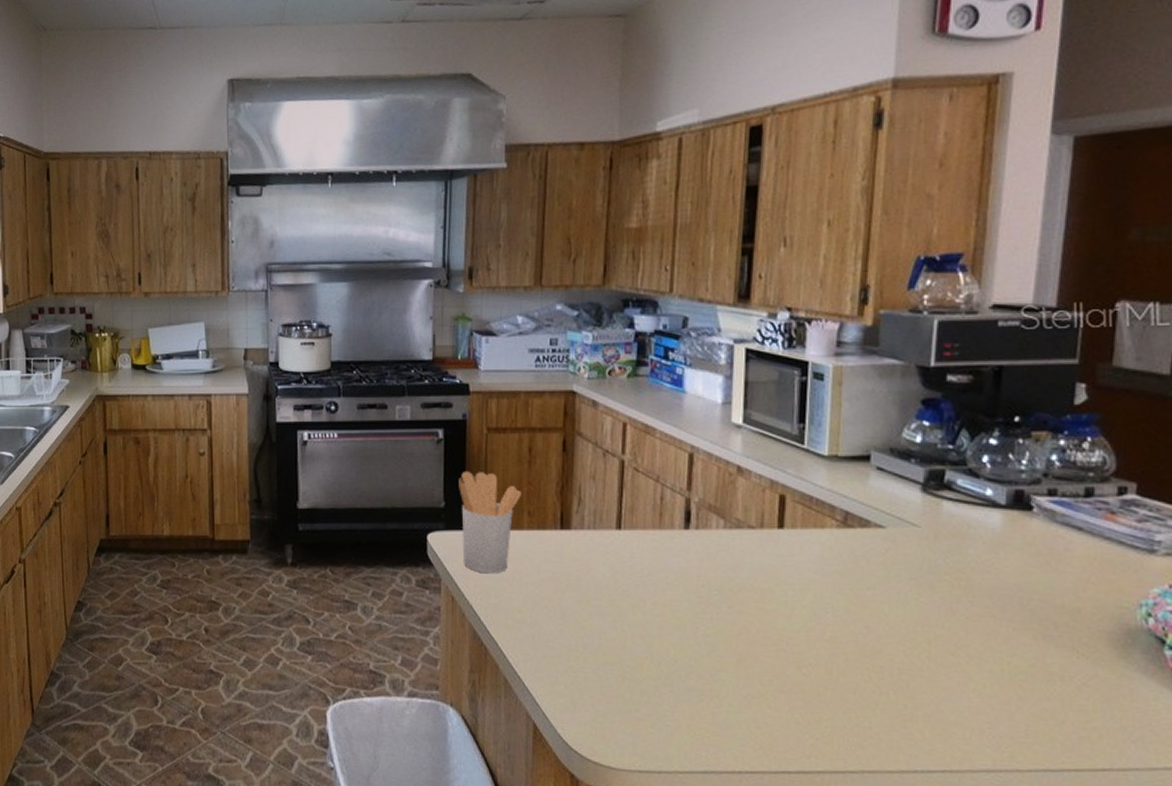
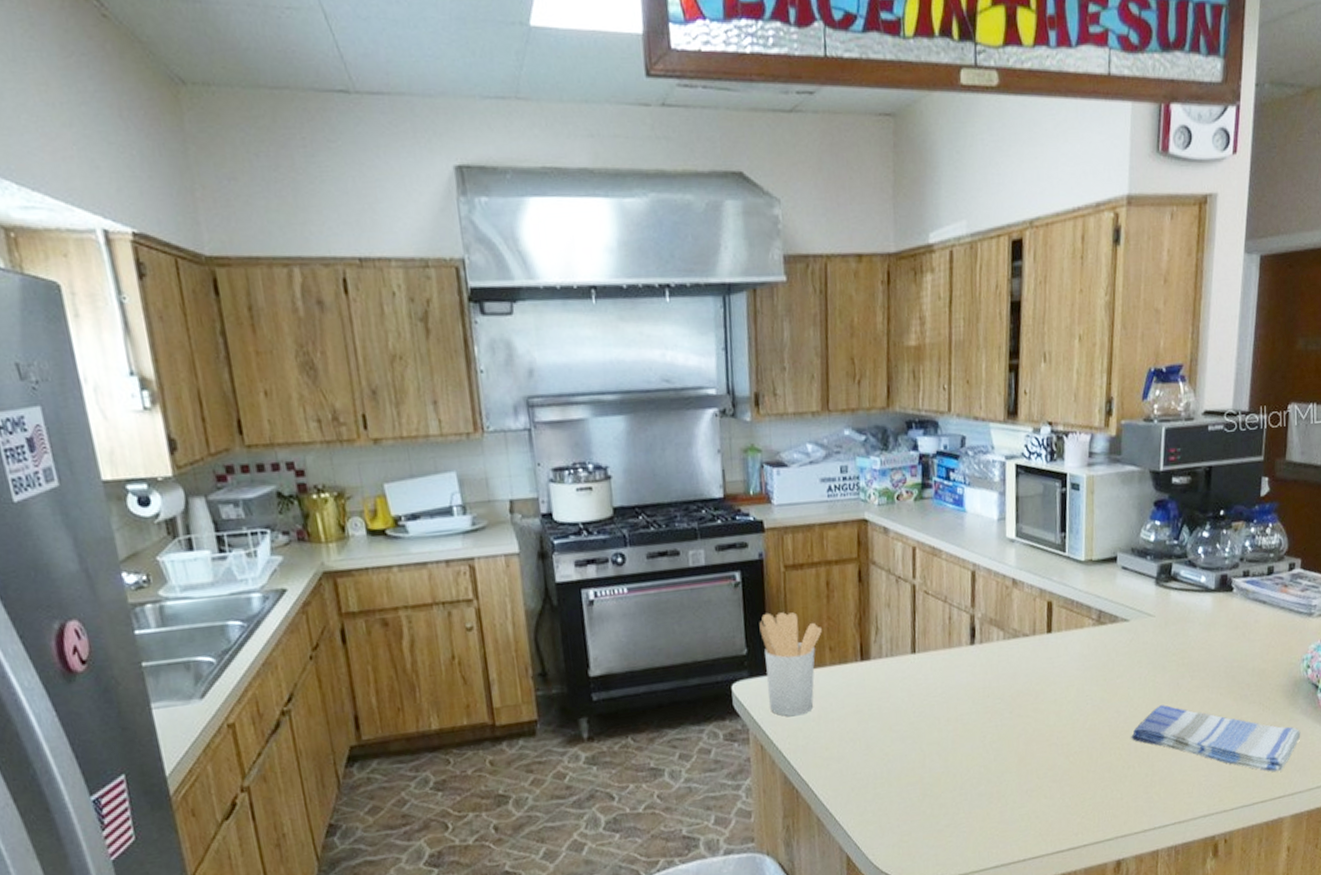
dish towel: none [885,629,1138,738] -> present [1131,704,1301,772]

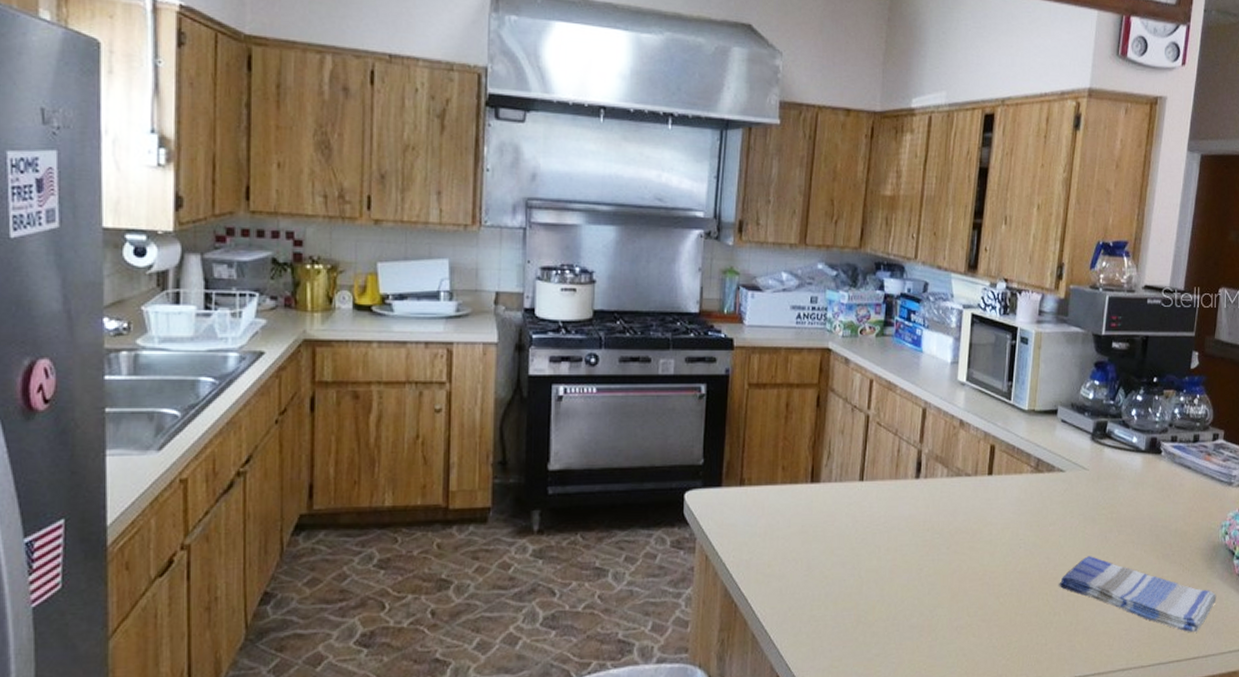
utensil holder: present [759,612,822,716] -> none [718,426,777,530]

